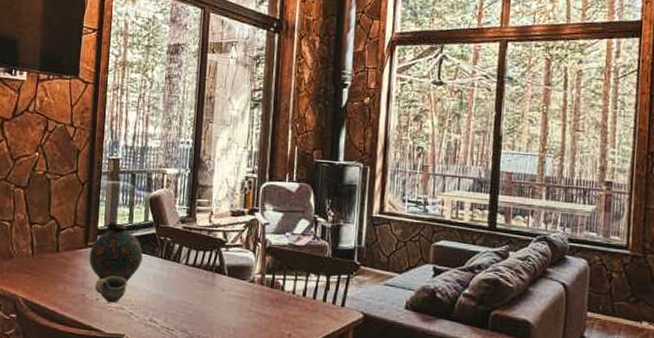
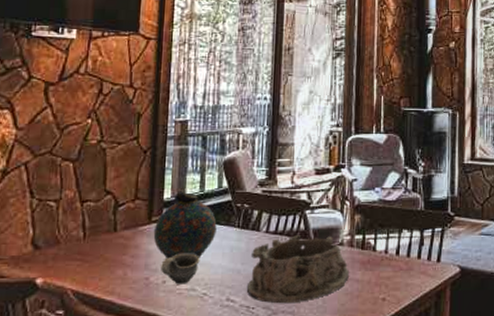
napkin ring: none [167,269,259,330] -> present [246,235,349,304]

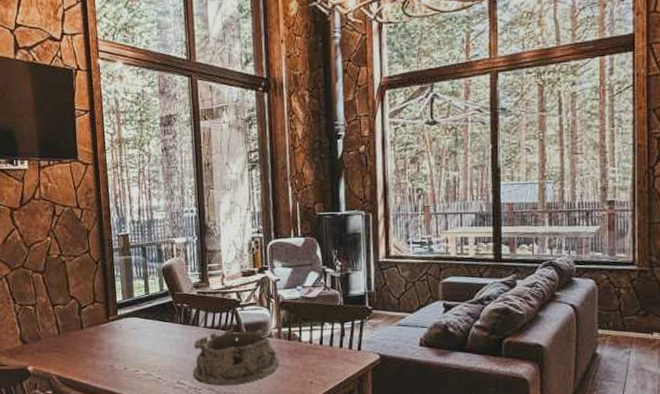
snuff bottle: present [153,191,217,259] -> none [112,294,163,350]
cup: present [161,253,200,284] -> none [122,345,152,371]

